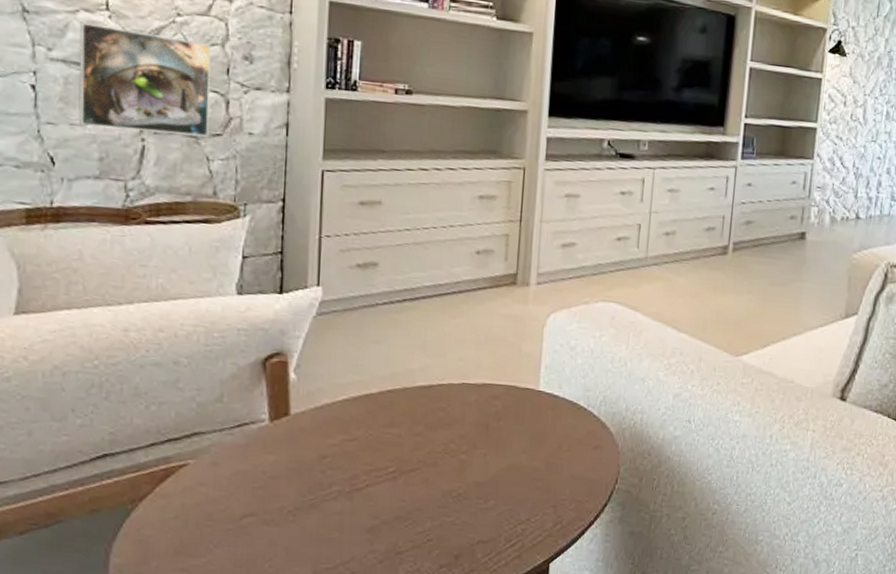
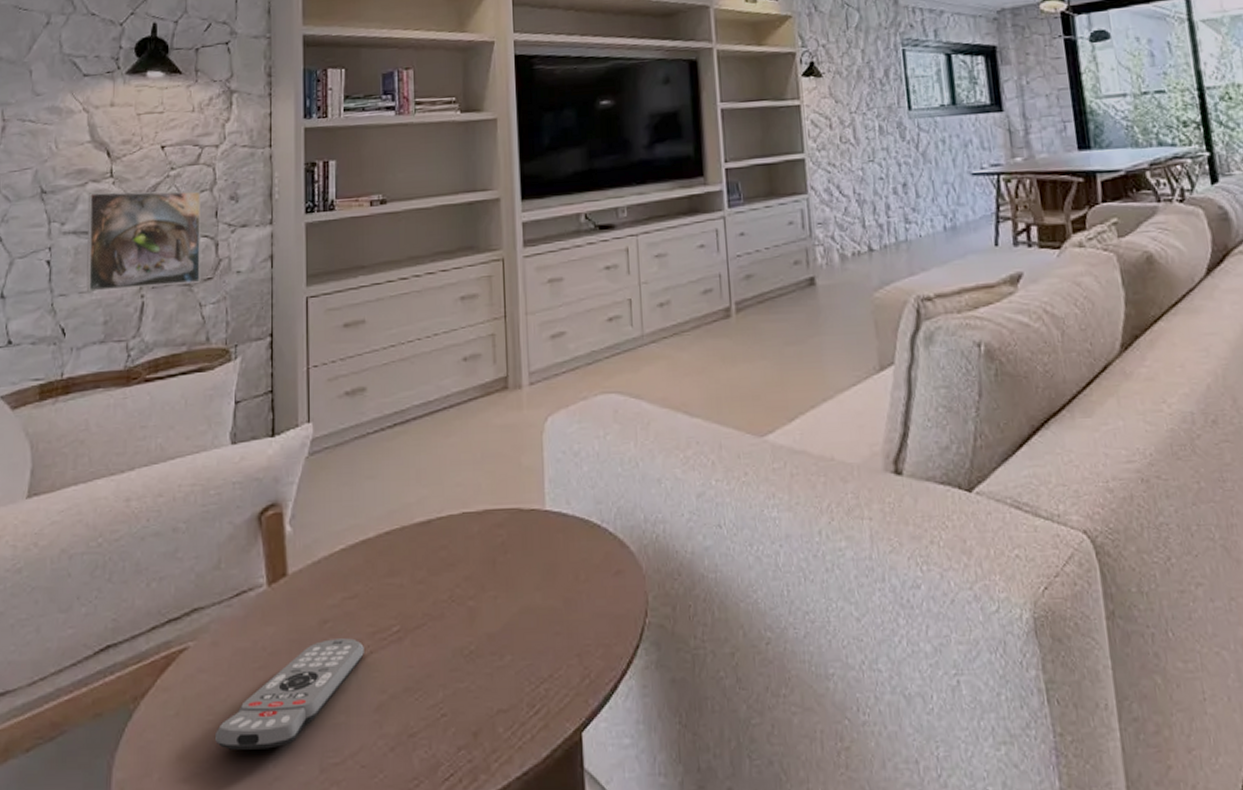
remote control: none [213,471,361,552] -> present [215,638,364,750]

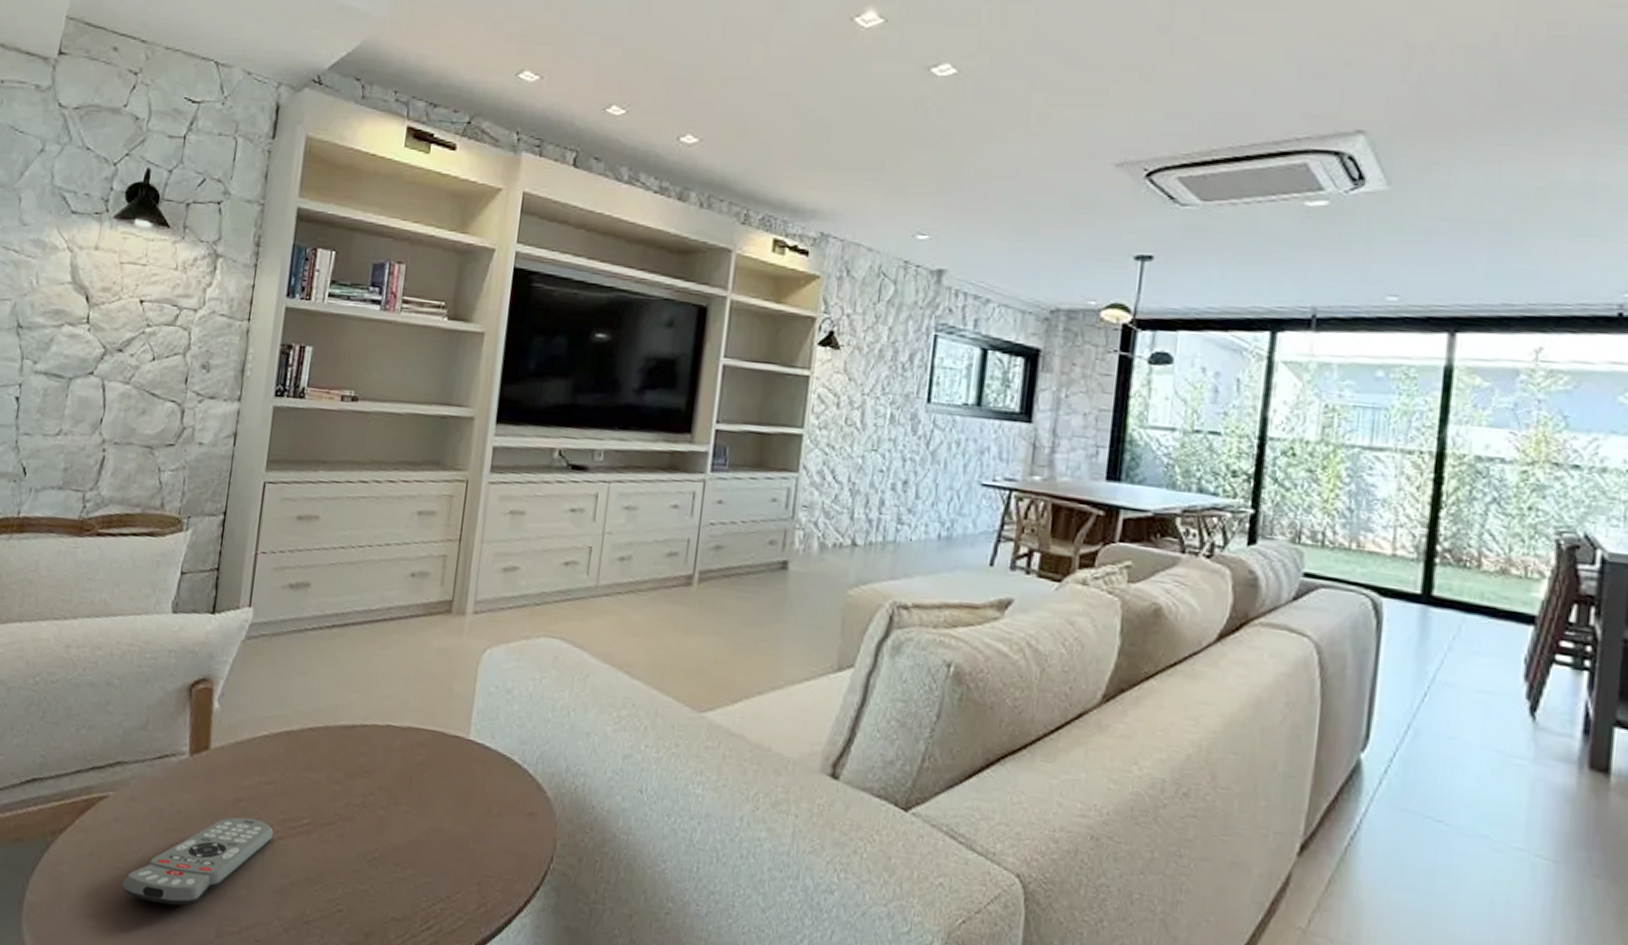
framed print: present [86,191,201,292] -> none [51,335,174,447]

